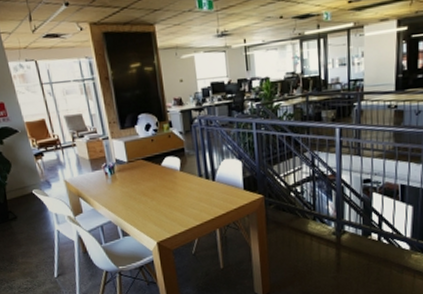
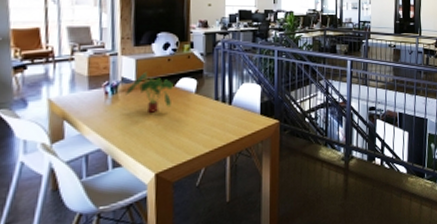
plant: none [121,152,161,190] -> present [125,71,173,113]

